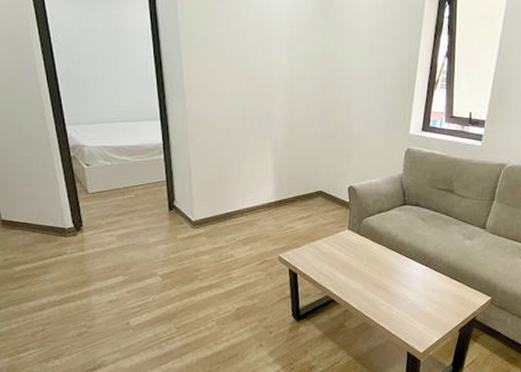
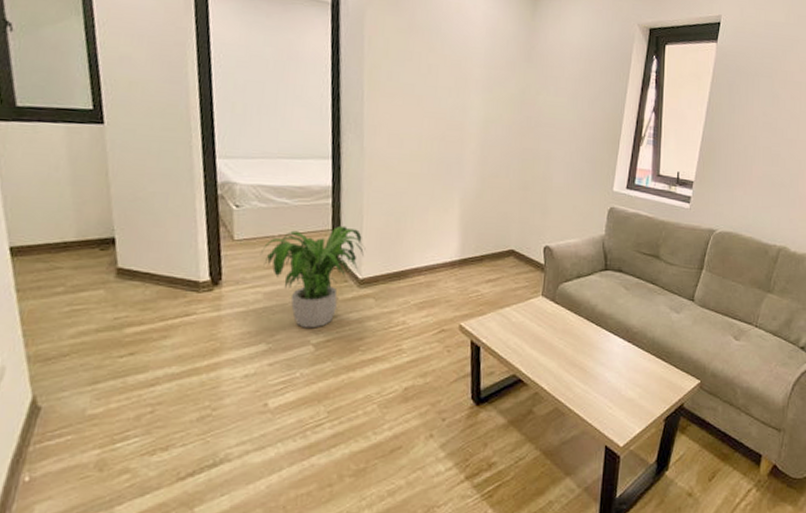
potted plant: none [110,177,195,263] -> present [259,225,366,329]

